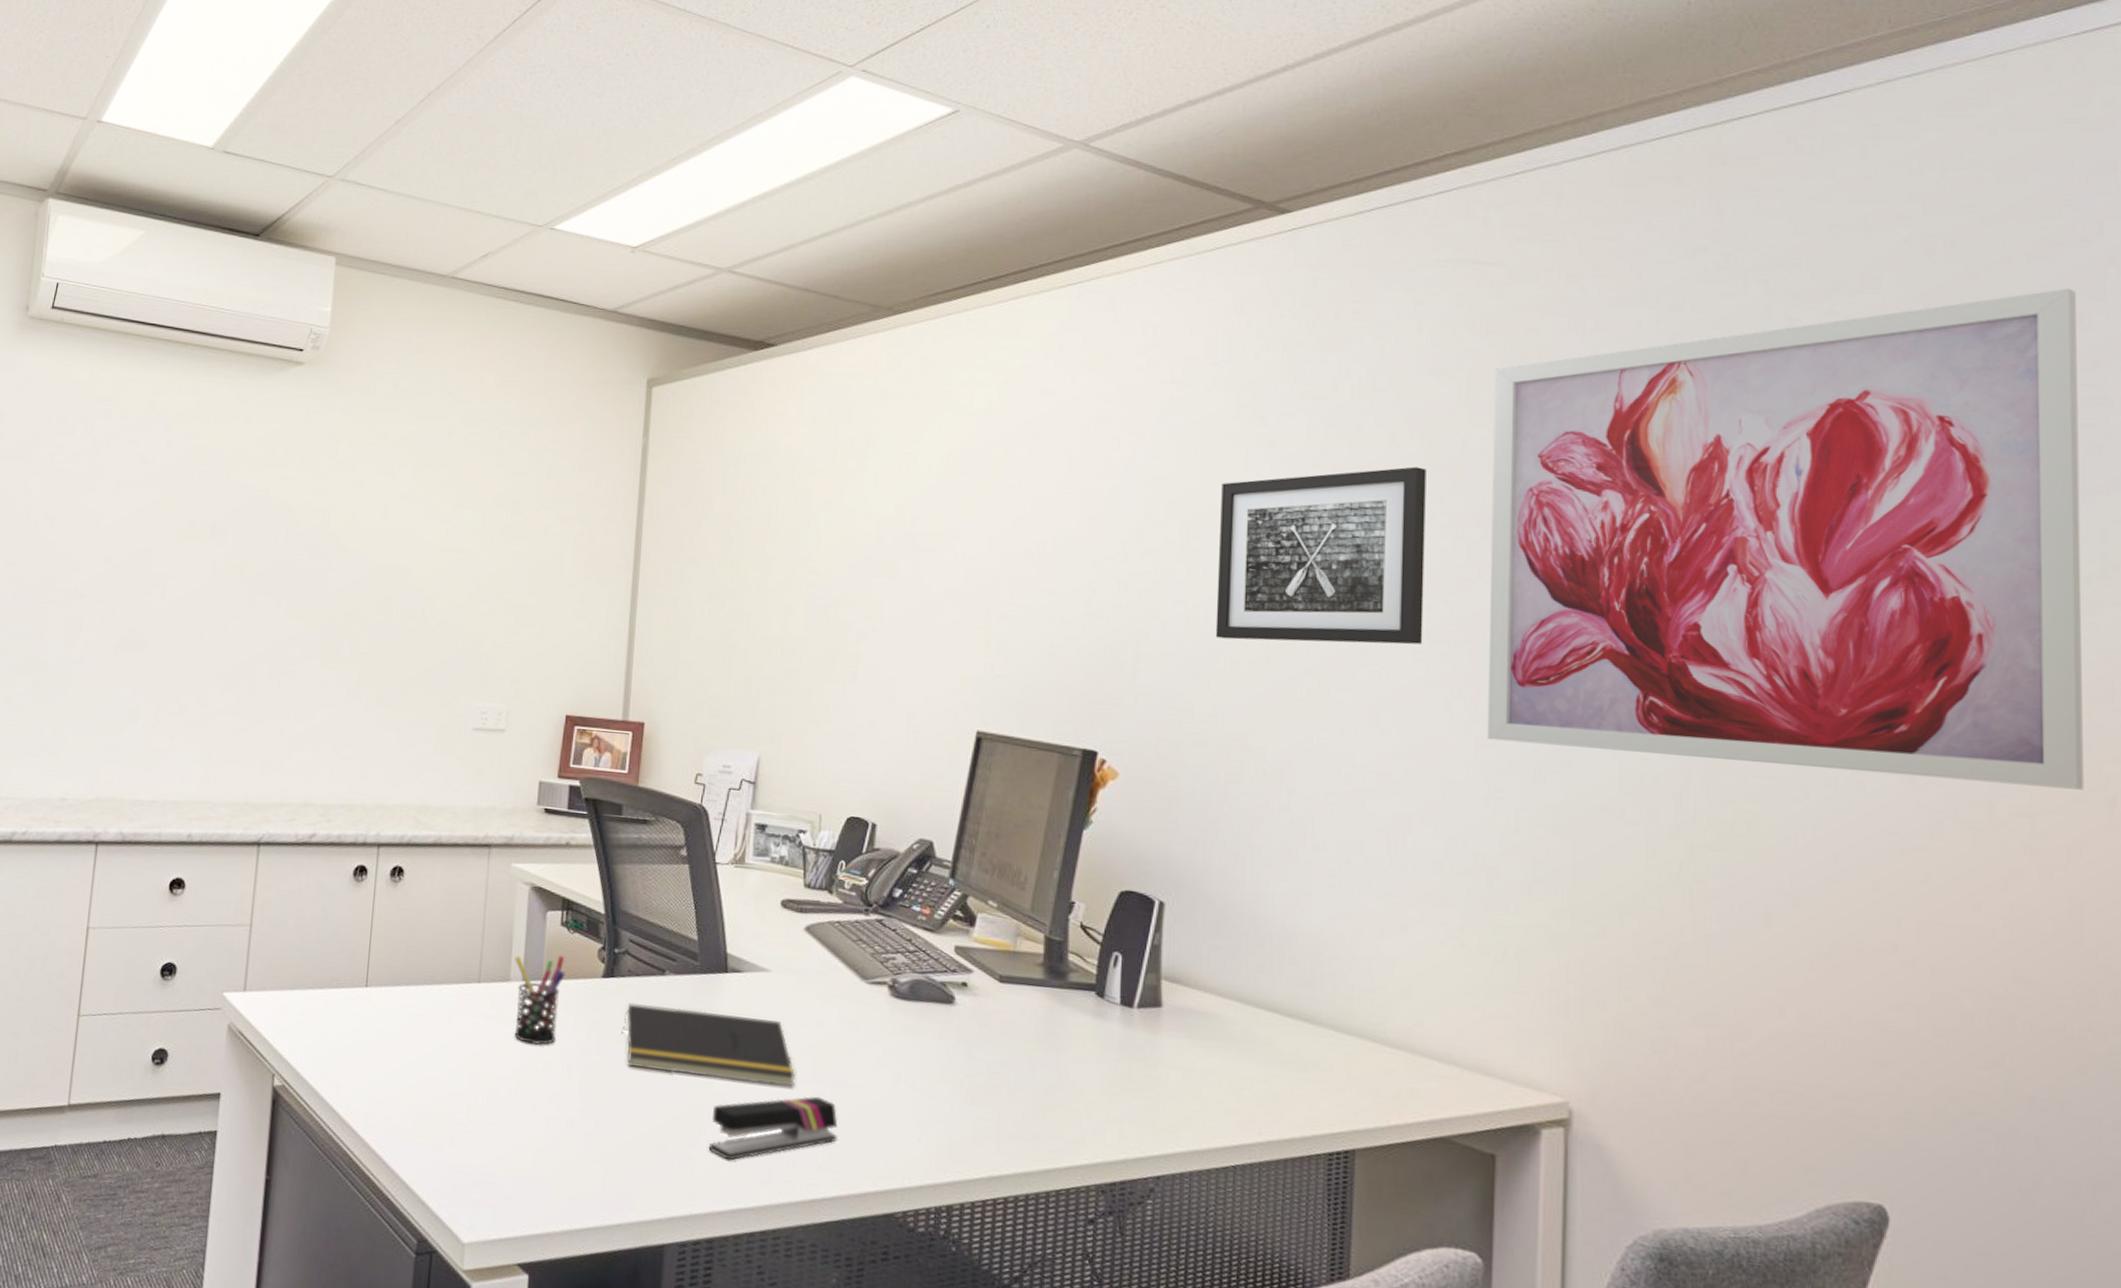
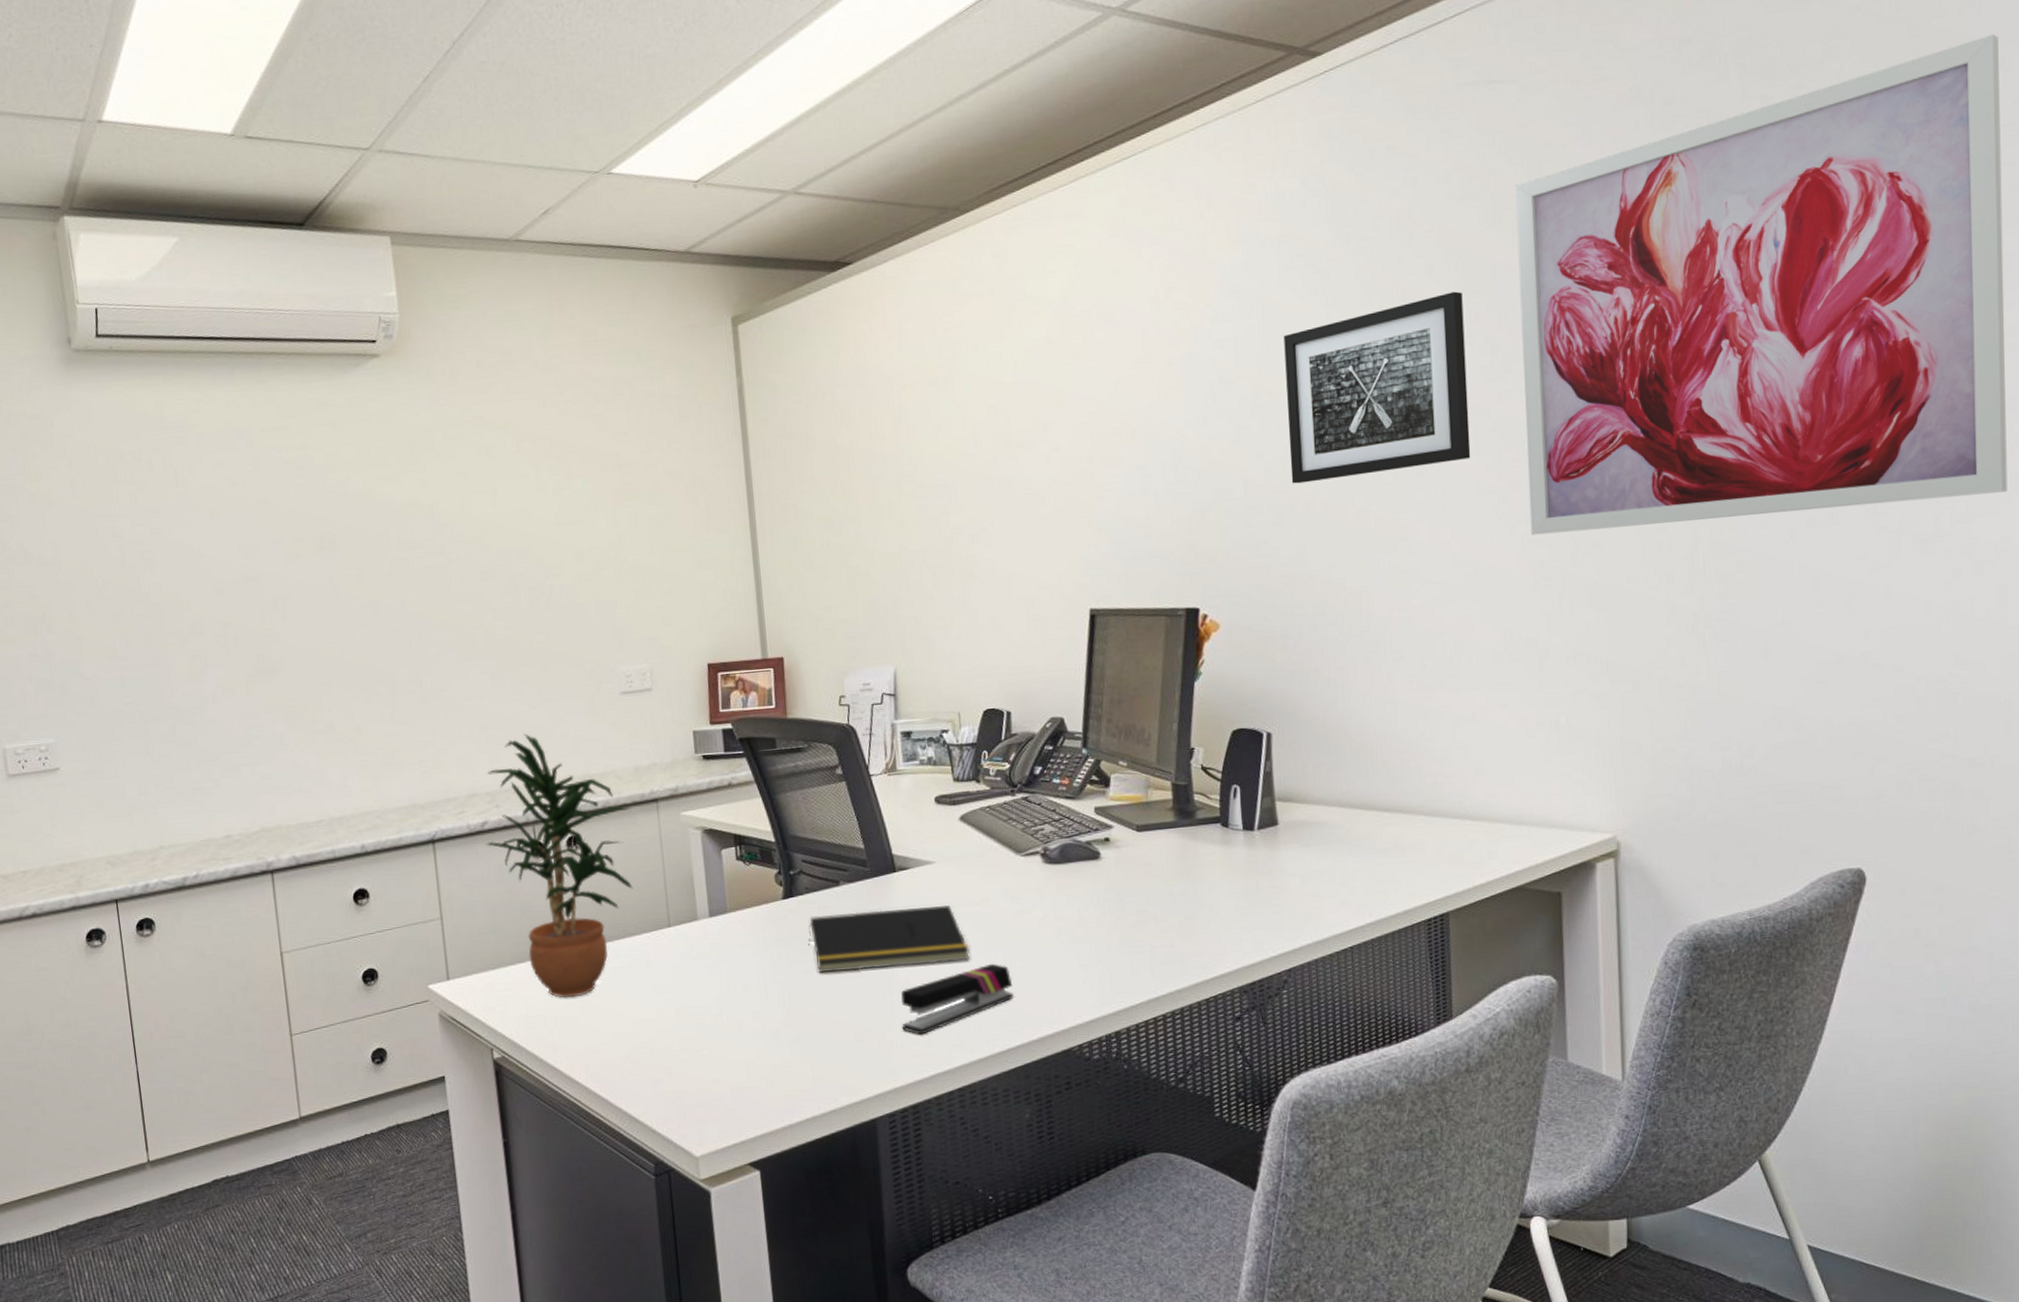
potted plant: none [309,751,463,1037] -> present [485,733,633,998]
pen holder: present [514,955,566,1046] -> none [698,887,749,973]

